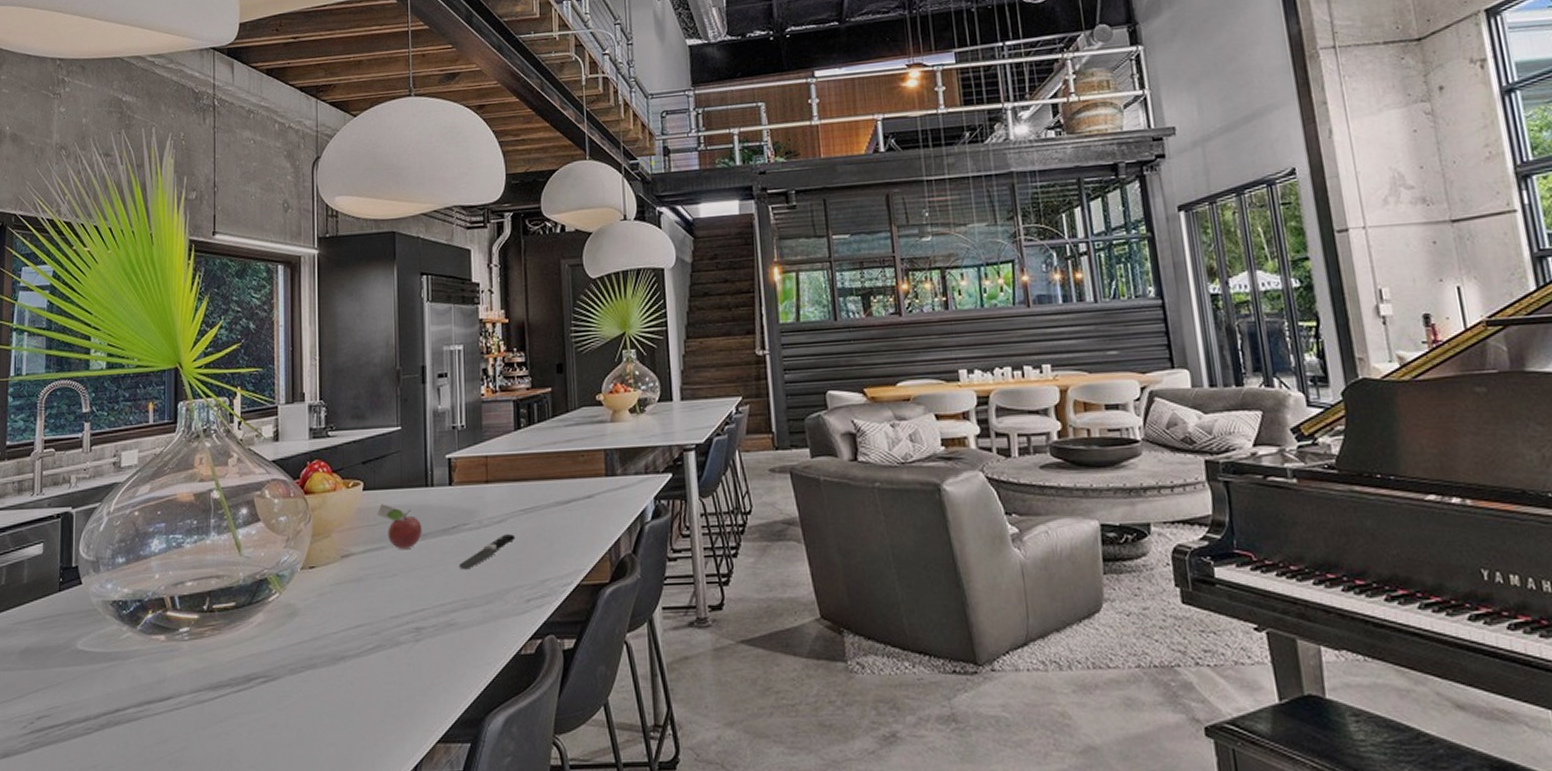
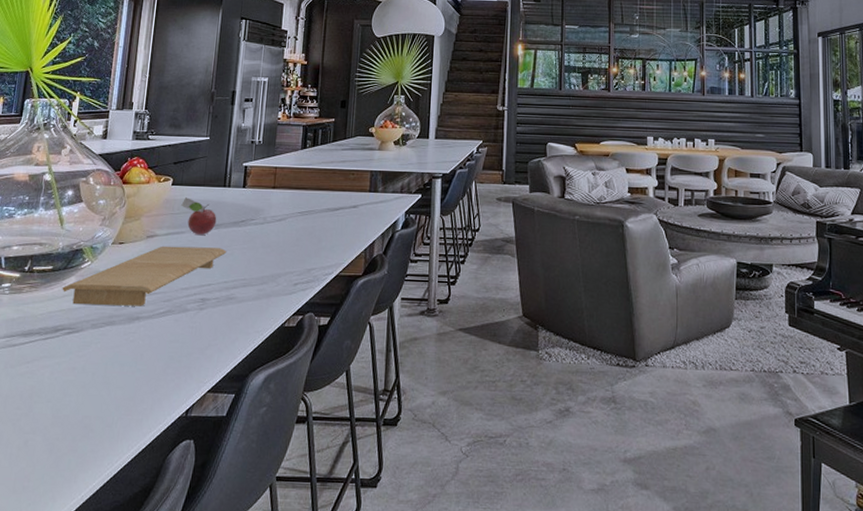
cutting board: none [249,563,440,647] -> present [62,245,227,306]
kitchen knife: present [459,534,516,570] -> none [243,230,292,256]

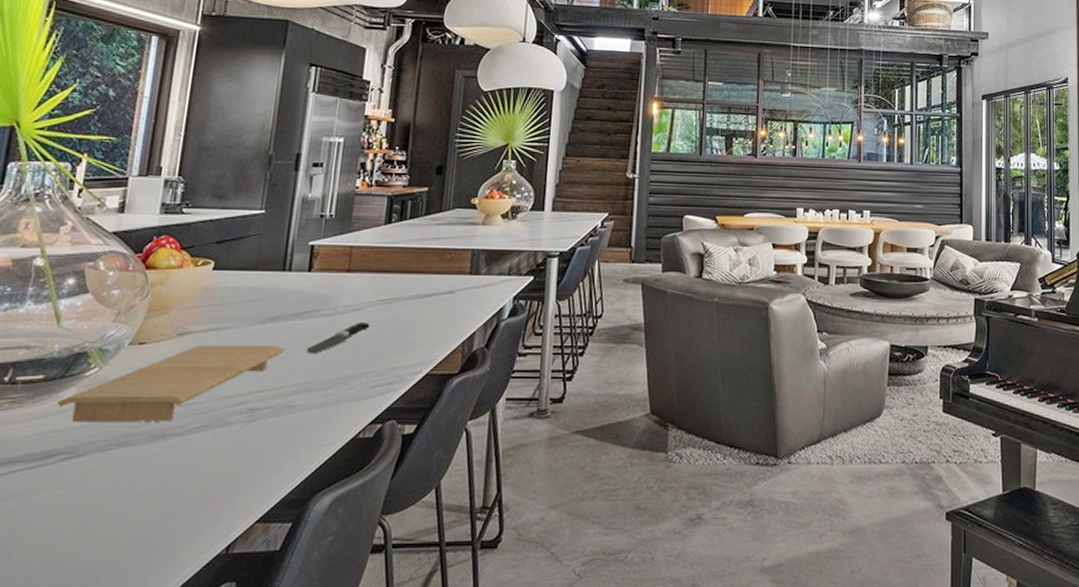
fruit: present [181,197,217,236] -> none [225,284,273,331]
kitchen knife: none [243,230,292,256] -> present [306,322,370,354]

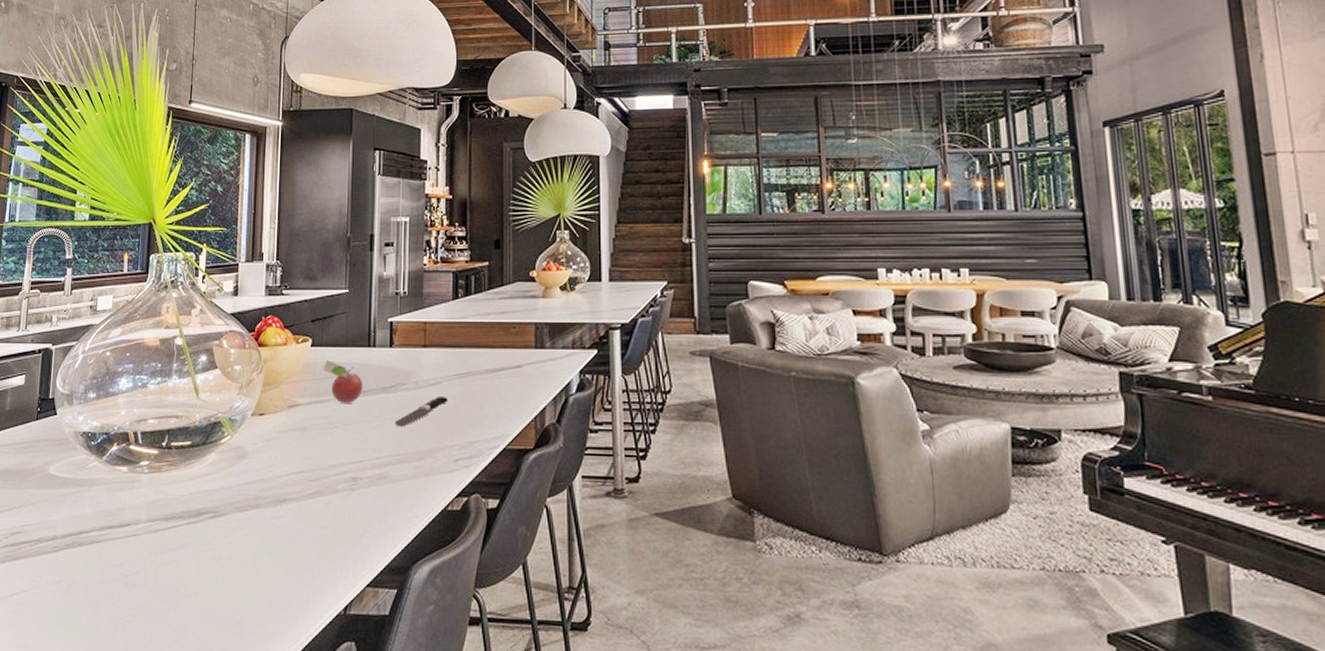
cutting board: present [57,345,285,423] -> none [202,416,377,487]
fruit: none [225,284,273,331] -> present [323,360,363,404]

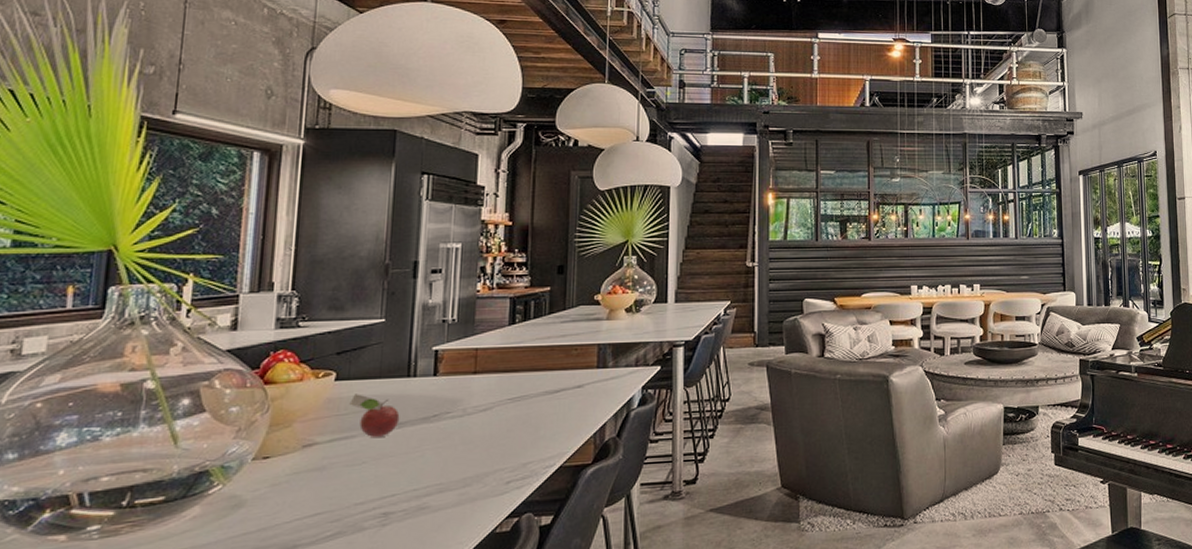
kitchen knife: present [395,397,448,427] -> none [437,421,501,456]

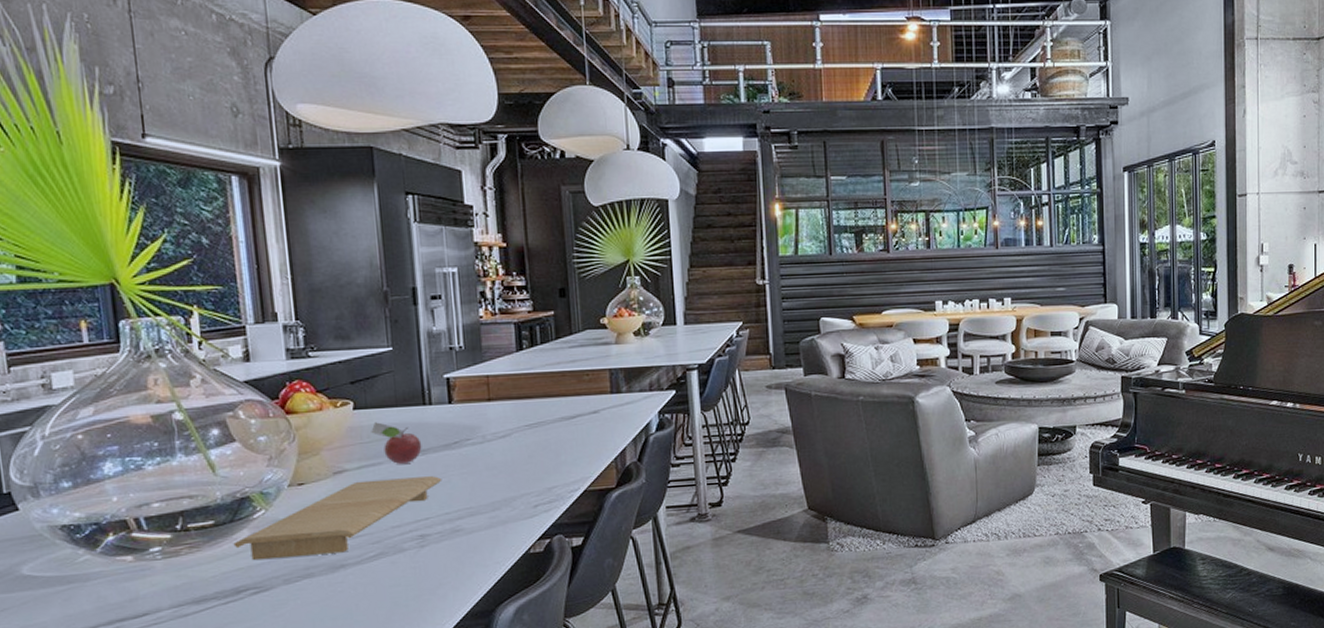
cutting board: none [181,450,416,541] -> present [233,476,442,561]

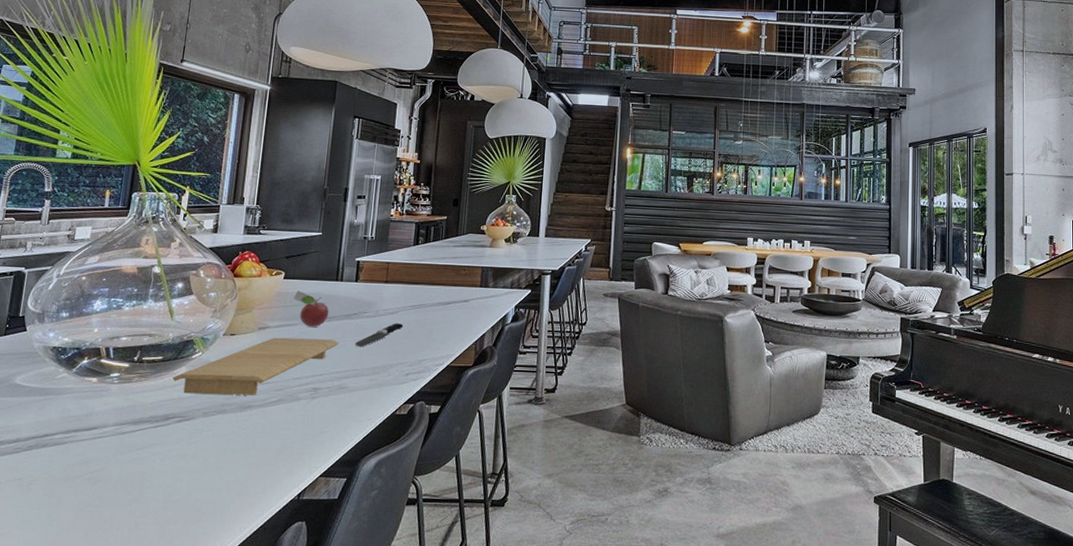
kitchen knife: none [462,447,521,481] -> present [355,323,404,347]

